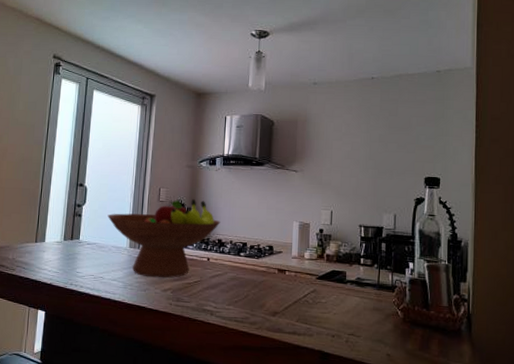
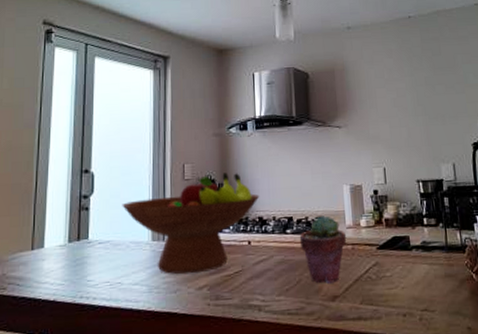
potted succulent: none [250,245,291,301] -> present [299,216,347,283]

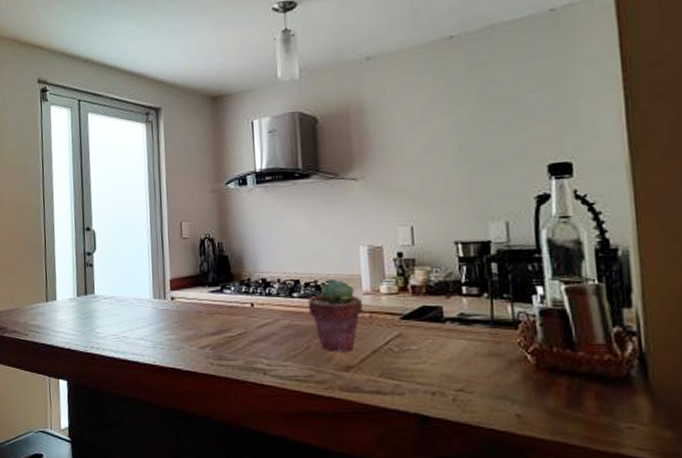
fruit bowl: present [122,172,260,275] -> none [123,231,263,333]

